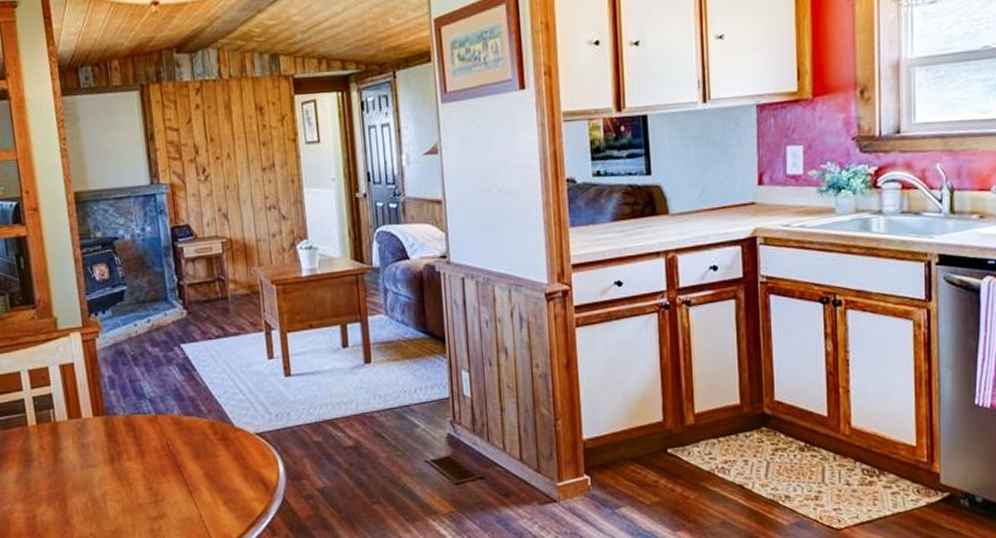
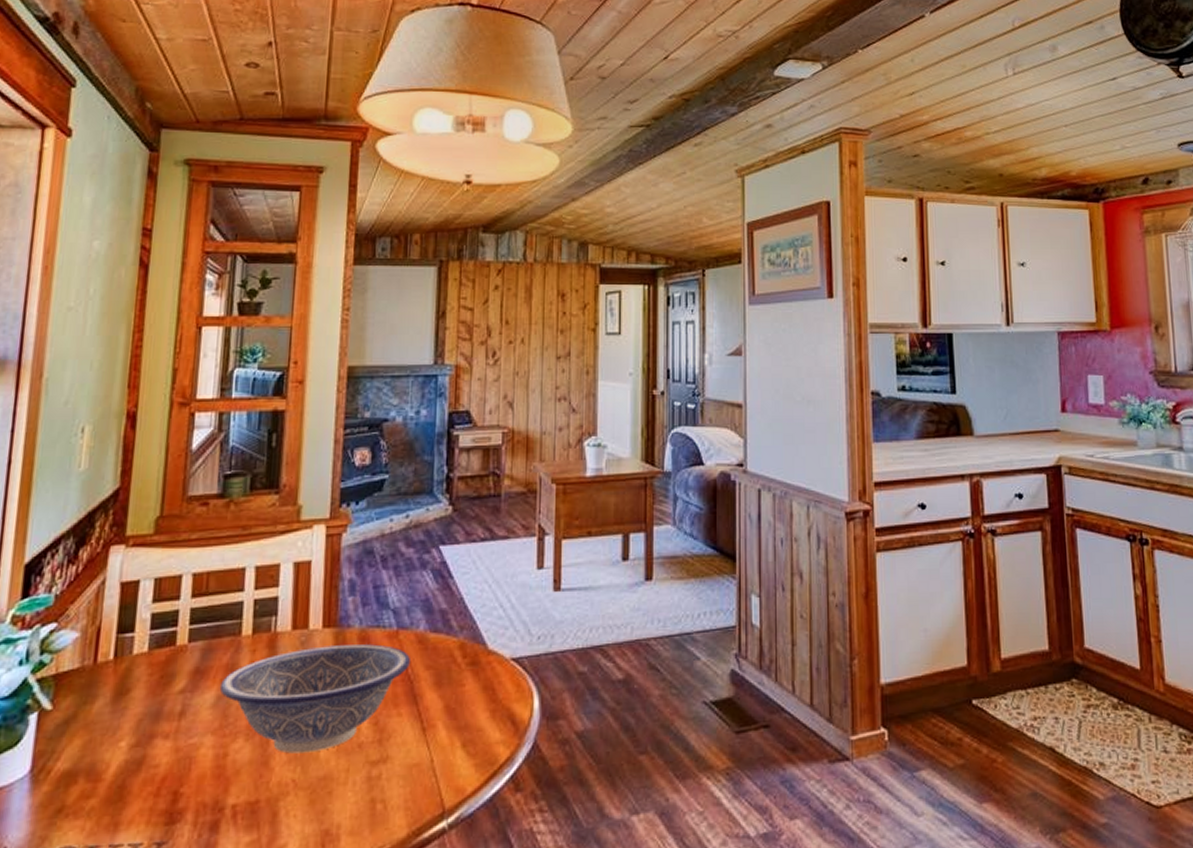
decorative bowl: none [18,427,171,514] -> present [219,644,410,754]

